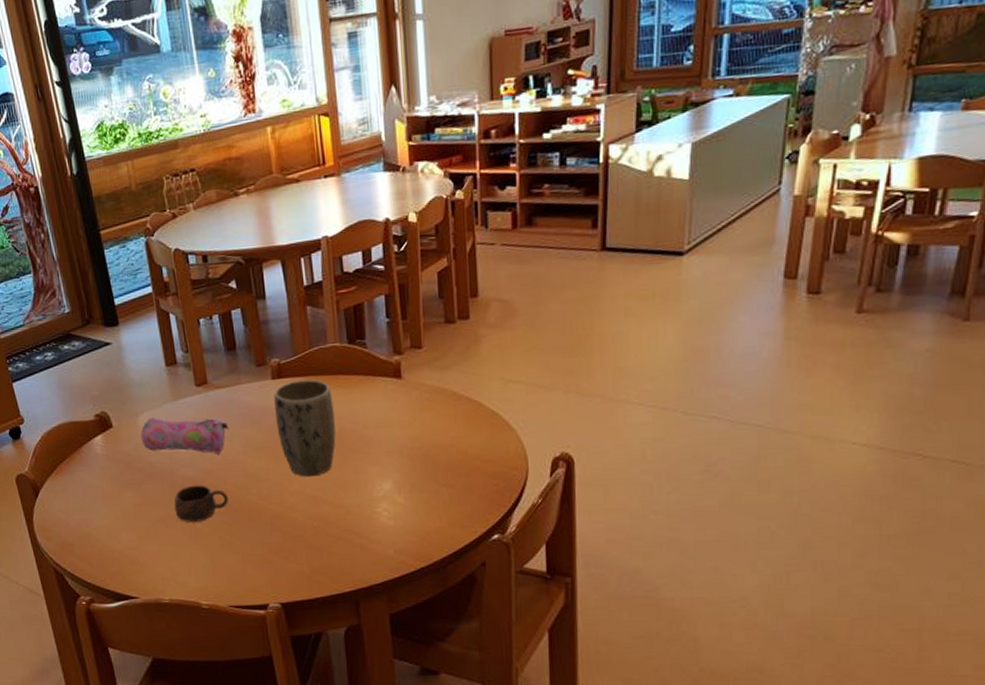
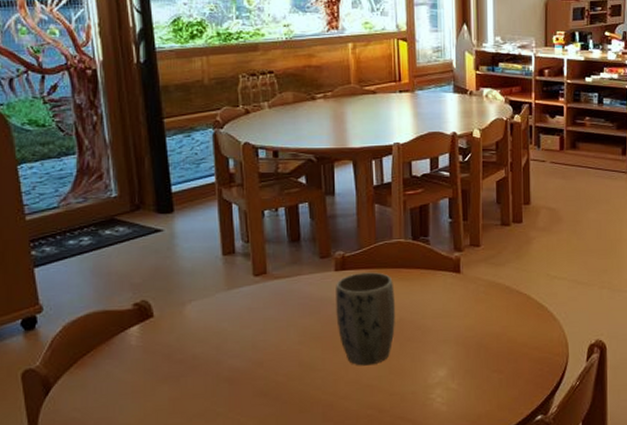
pencil case: present [140,416,229,455] -> none [186,306,286,345]
cup: present [174,485,229,522] -> none [216,376,278,416]

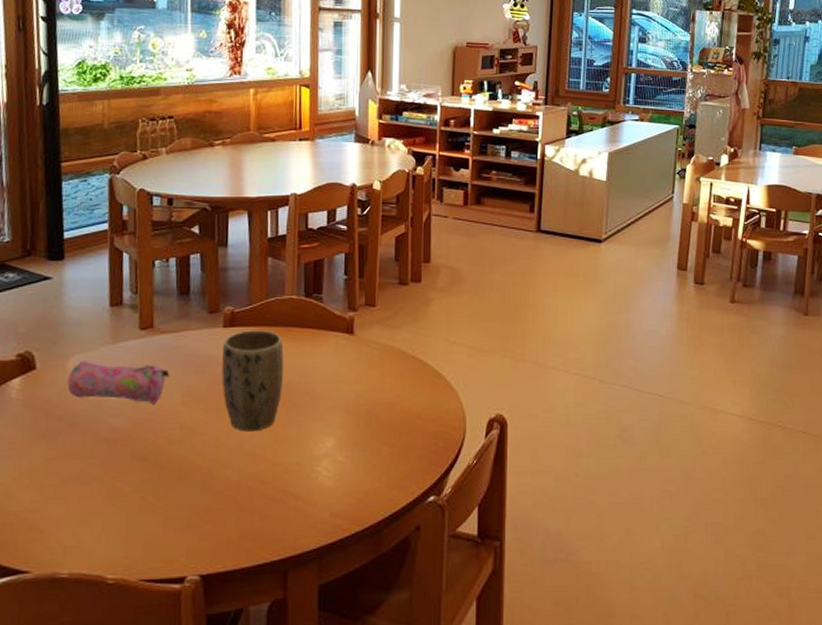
pencil case: none [186,306,286,345] -> present [67,359,170,404]

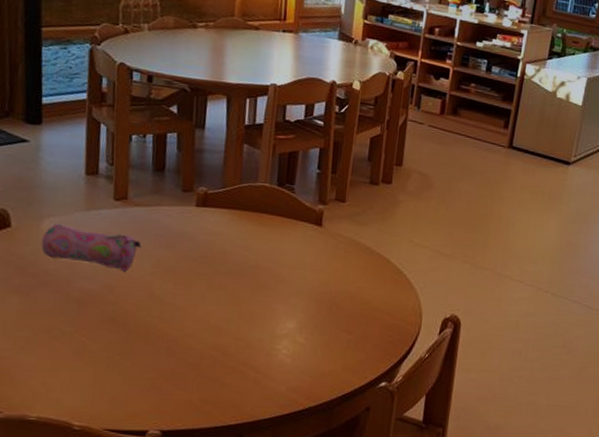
plant pot: present [222,330,284,432] -> none [191,211,254,307]

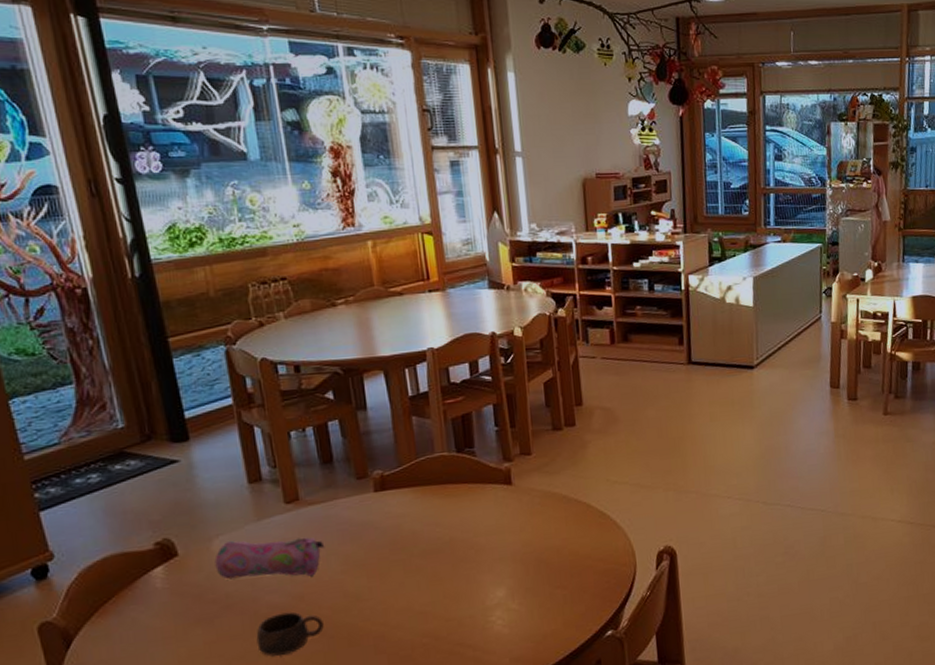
cup: none [63,299,126,338] -> present [256,612,324,656]

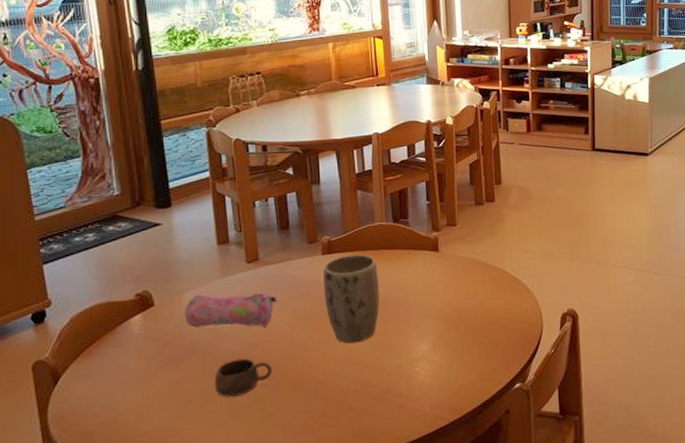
plant pot: none [376,490,446,592] -> present [323,254,380,344]

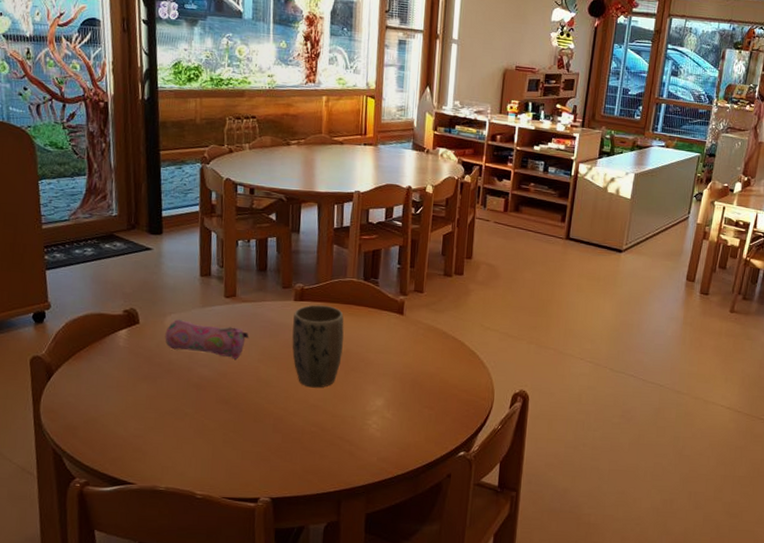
cup: present [214,358,272,397] -> none [185,384,238,418]

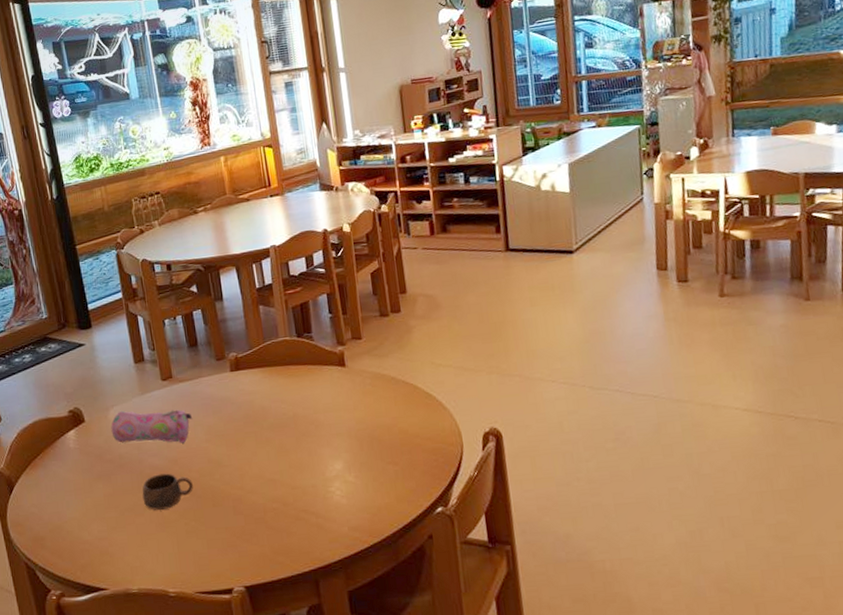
cup: none [185,384,238,418] -> present [142,473,193,510]
plant pot: present [292,304,344,388] -> none [232,370,290,461]

